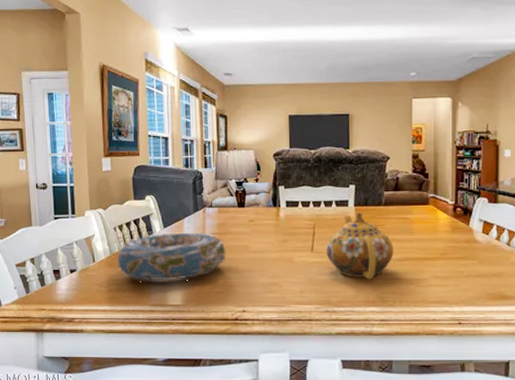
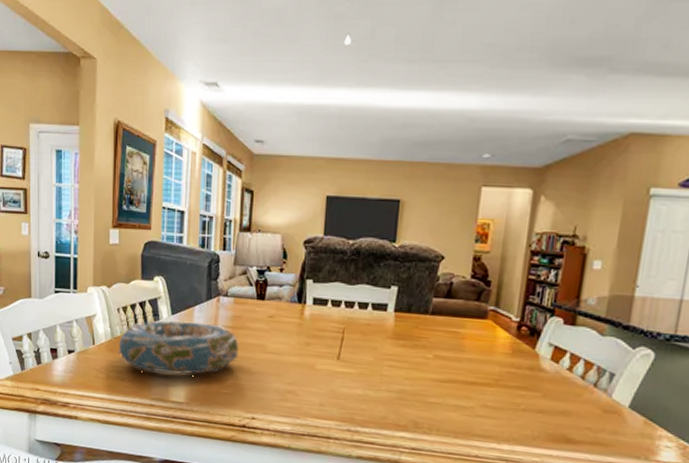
teapot: present [325,213,394,280] -> none [354,320,437,400]

